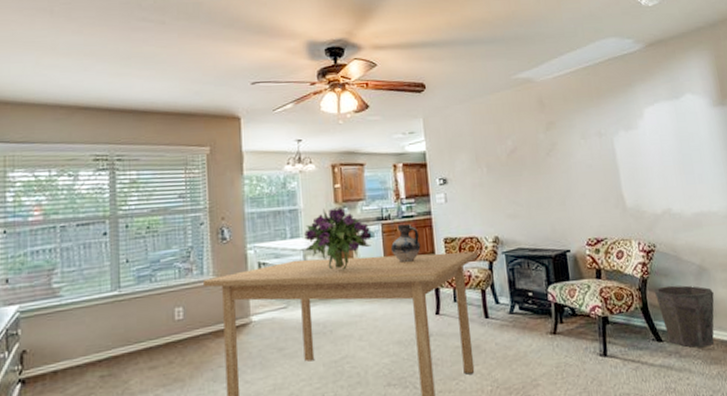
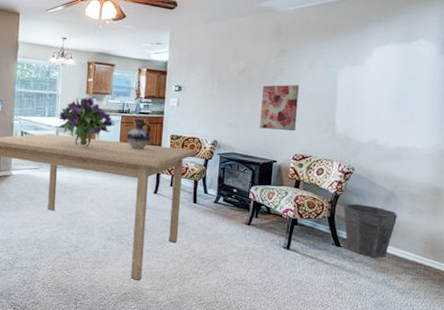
wall art: none [537,159,583,215] -> present [260,84,299,132]

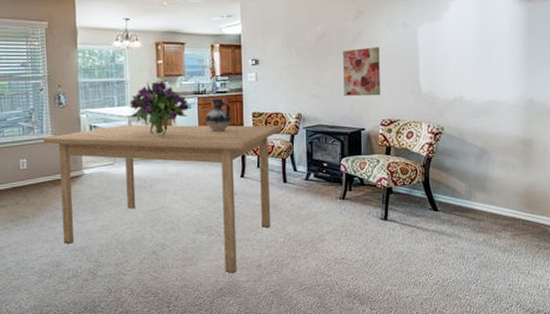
waste bin: present [343,203,397,258] -> none [437,164,491,218]

